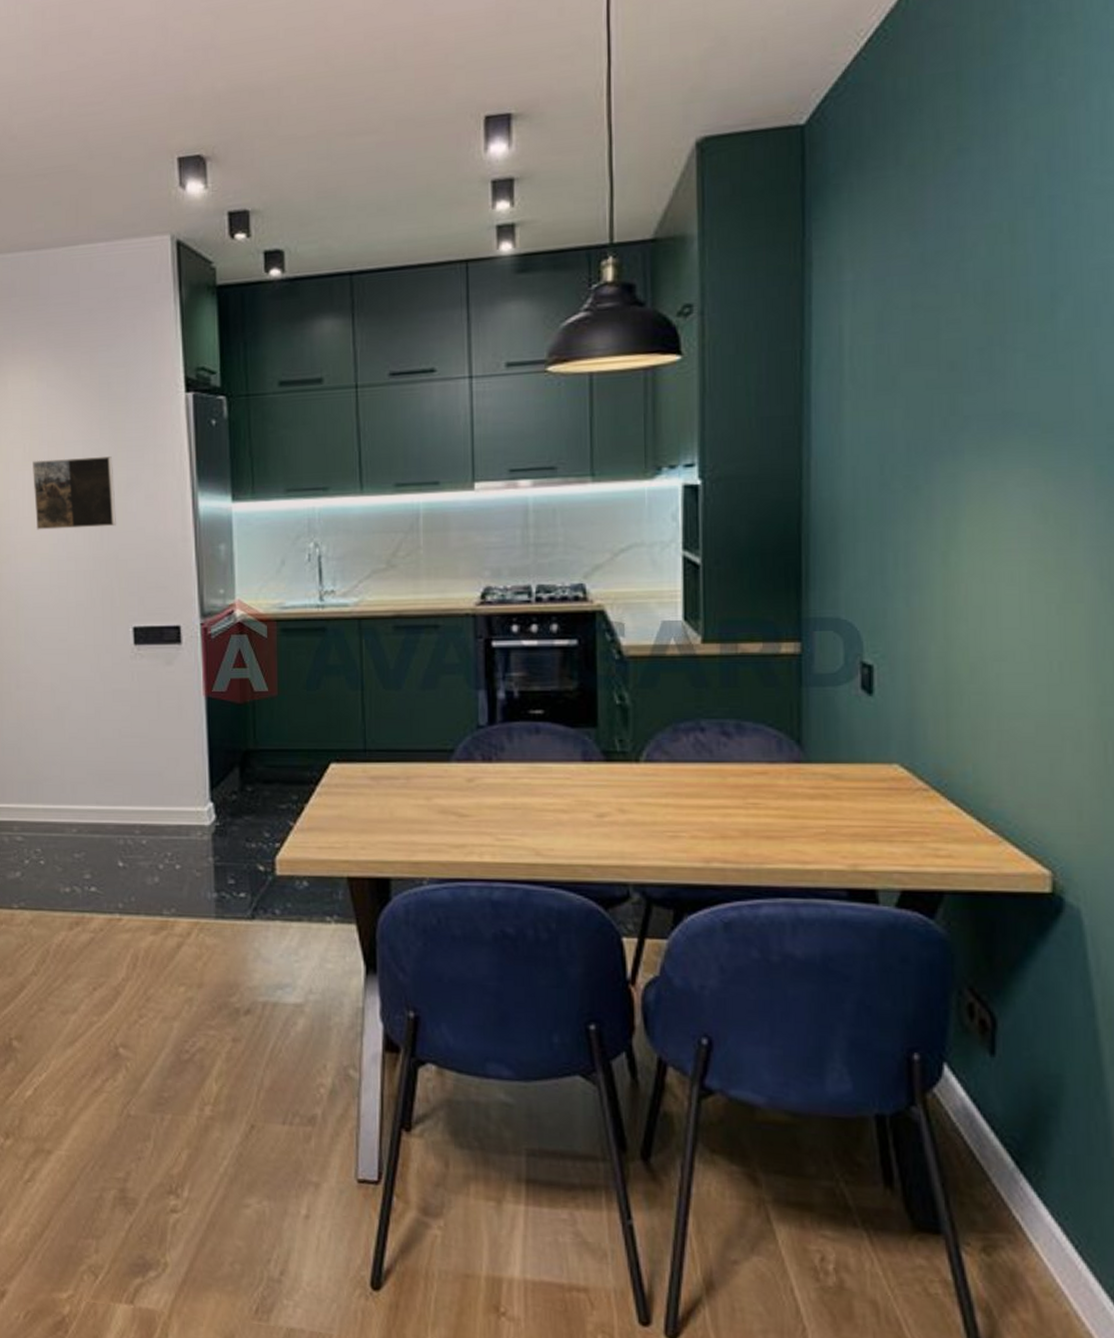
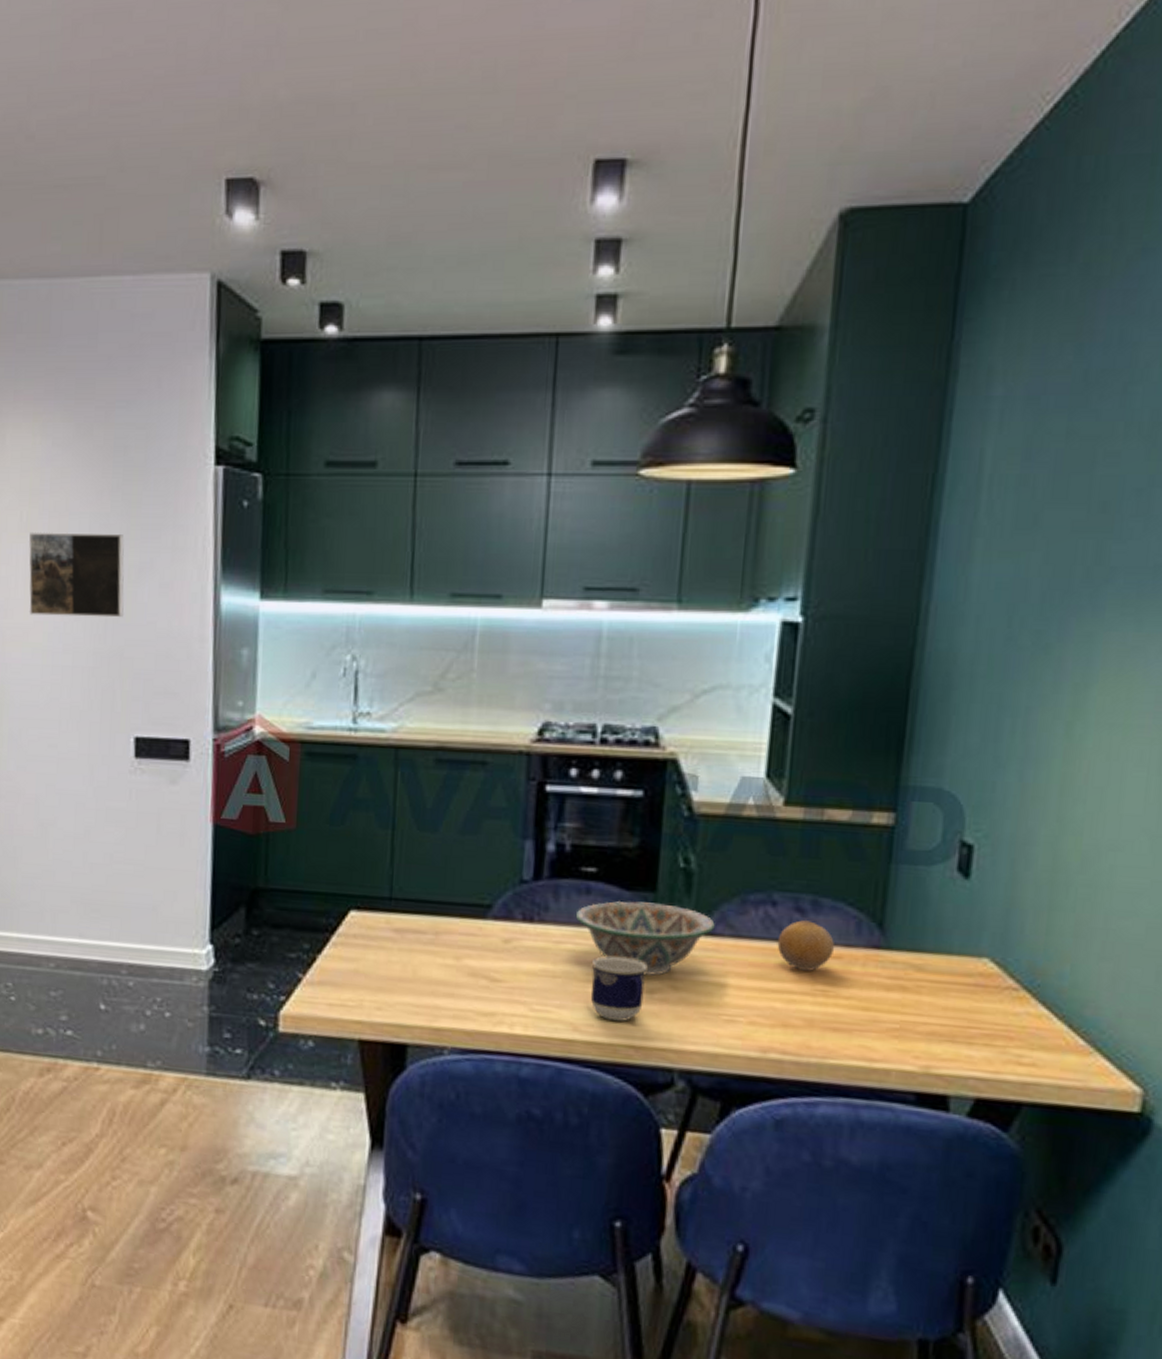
decorative bowl: none [528,737,652,801] -> present [575,901,715,976]
cup: none [547,786,596,844] -> present [590,956,648,1021]
fruit: none [709,743,759,787] -> present [777,920,834,971]

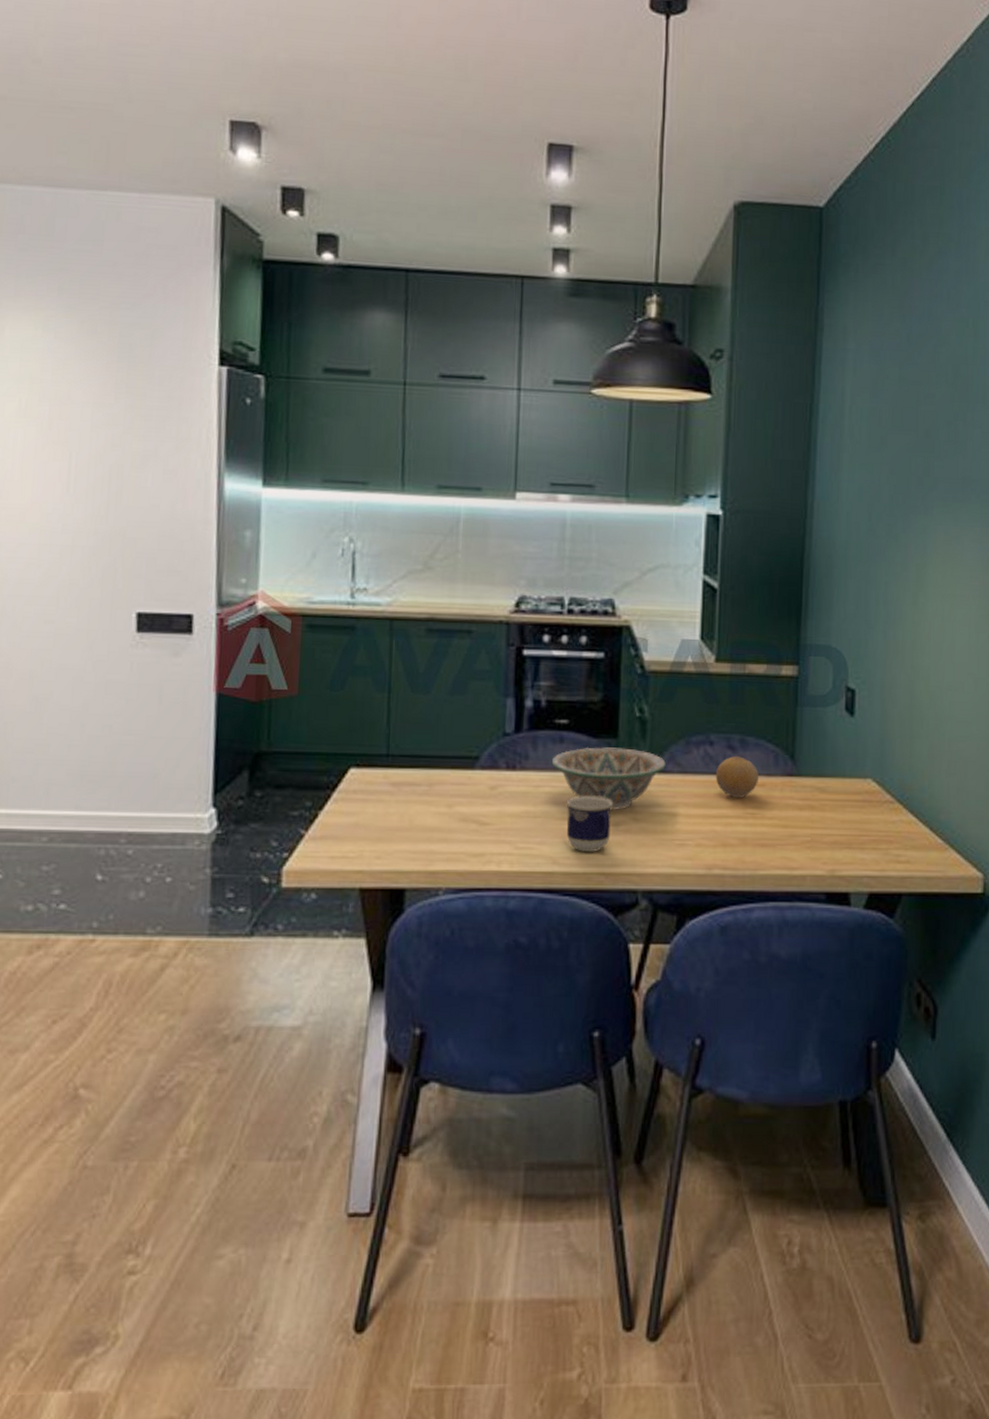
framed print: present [29,532,124,618] -> none [26,418,128,501]

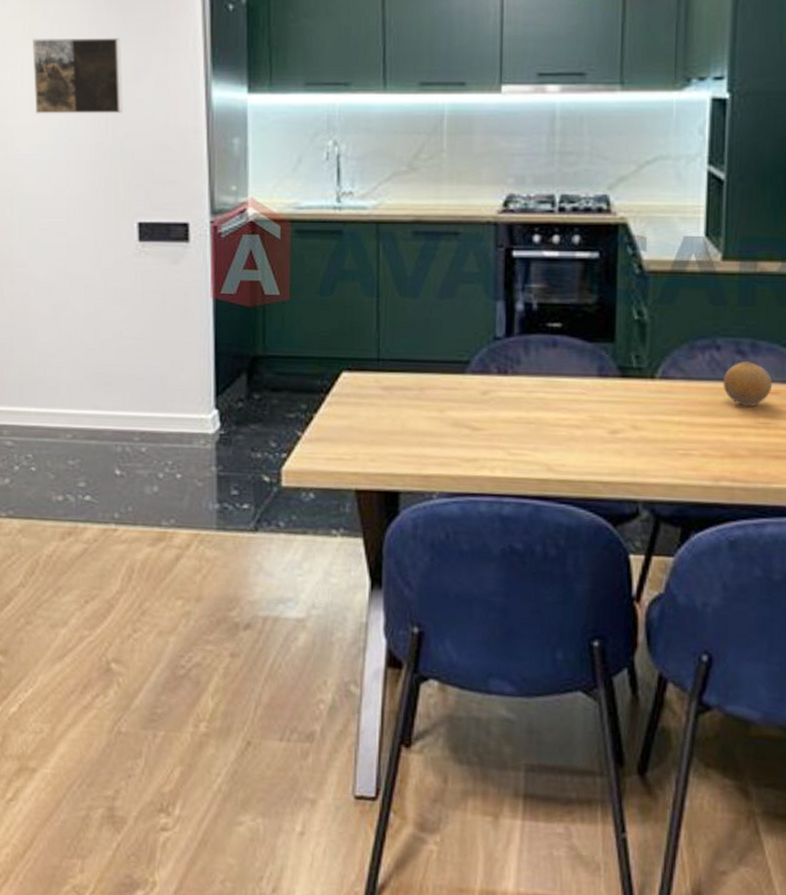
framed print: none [26,418,128,501] -> present [33,37,123,114]
decorative bowl: present [551,747,666,810] -> none [544,351,668,417]
cup: present [566,795,613,852] -> none [561,401,610,460]

